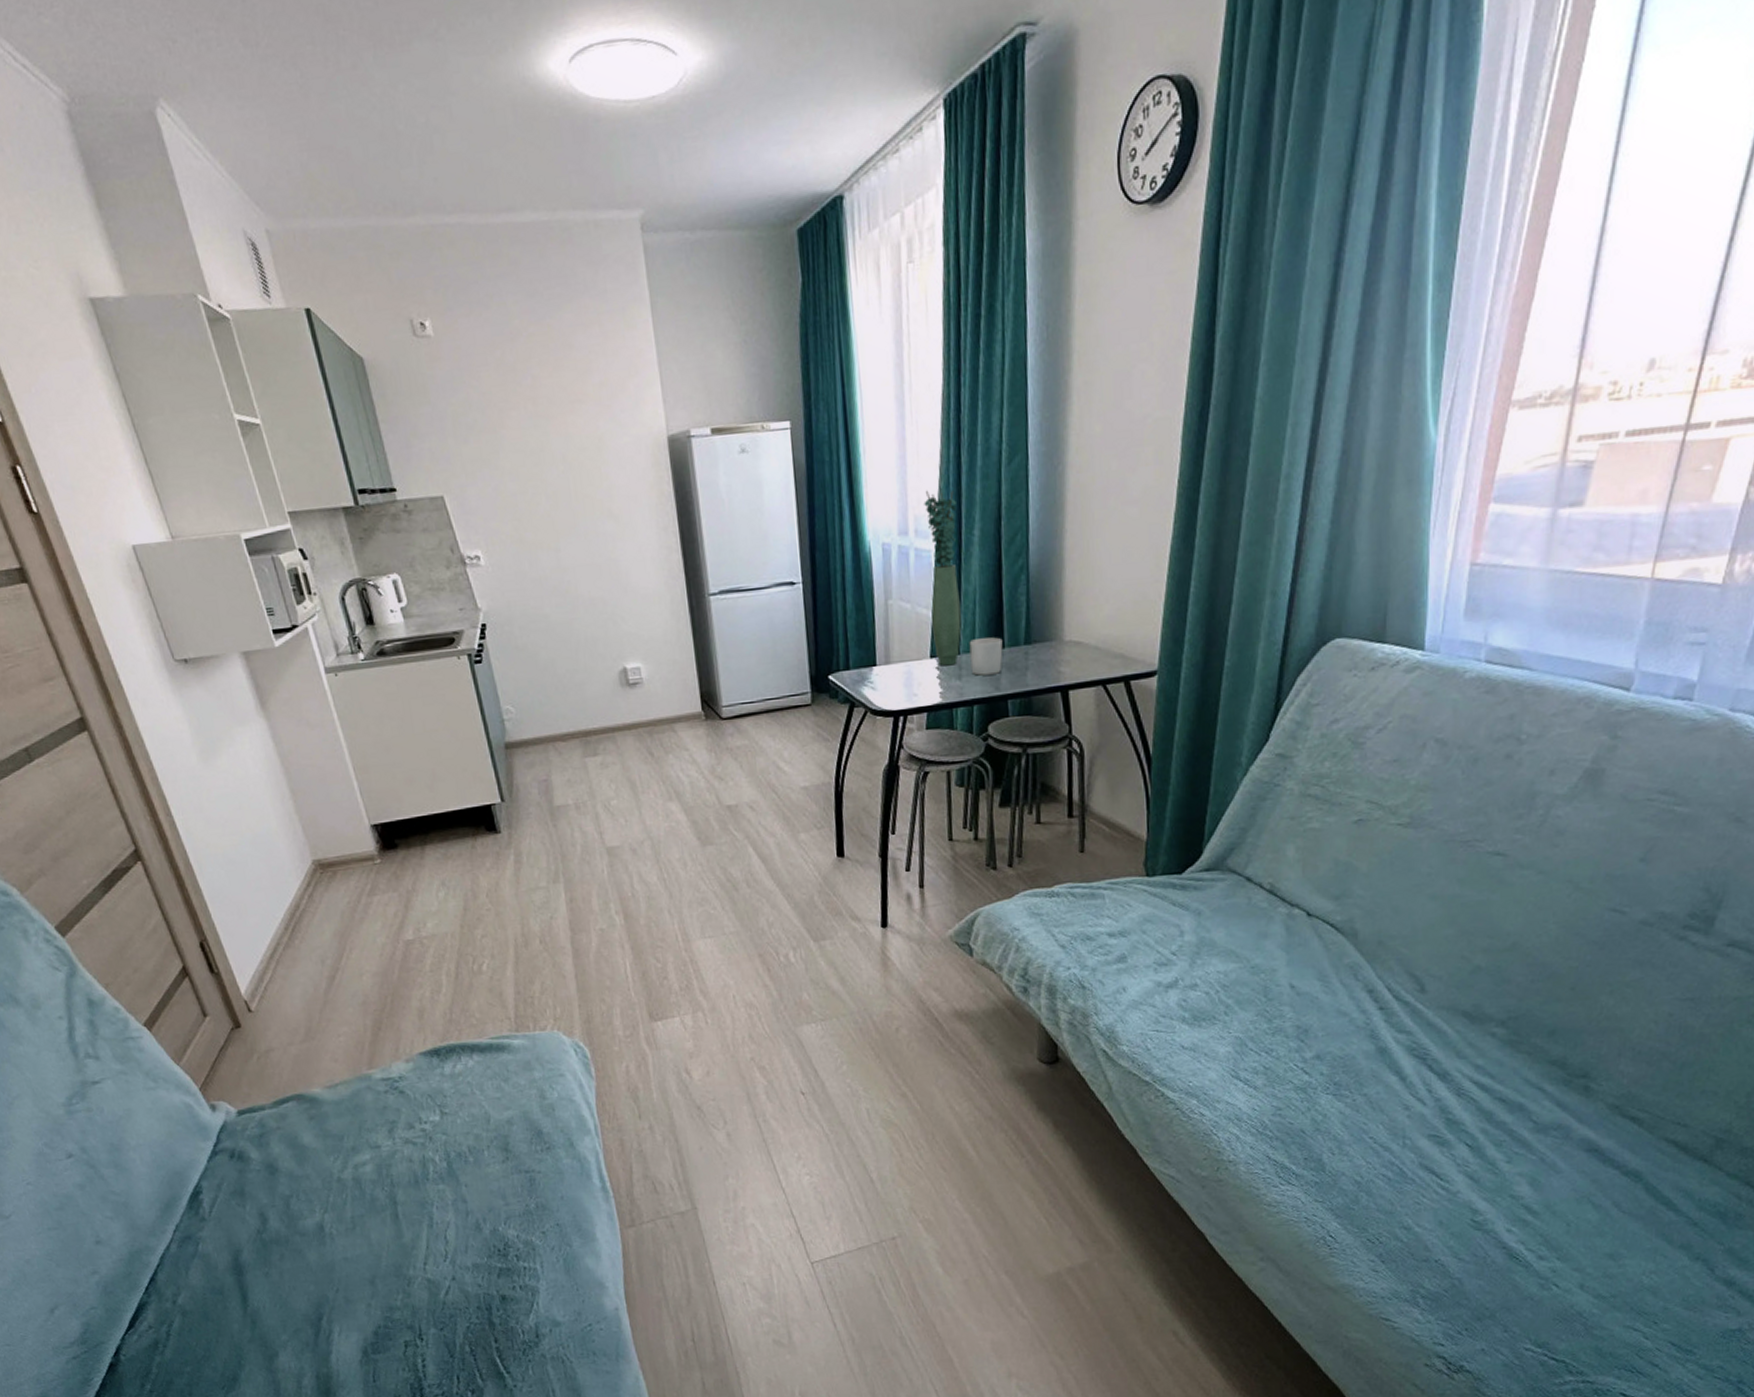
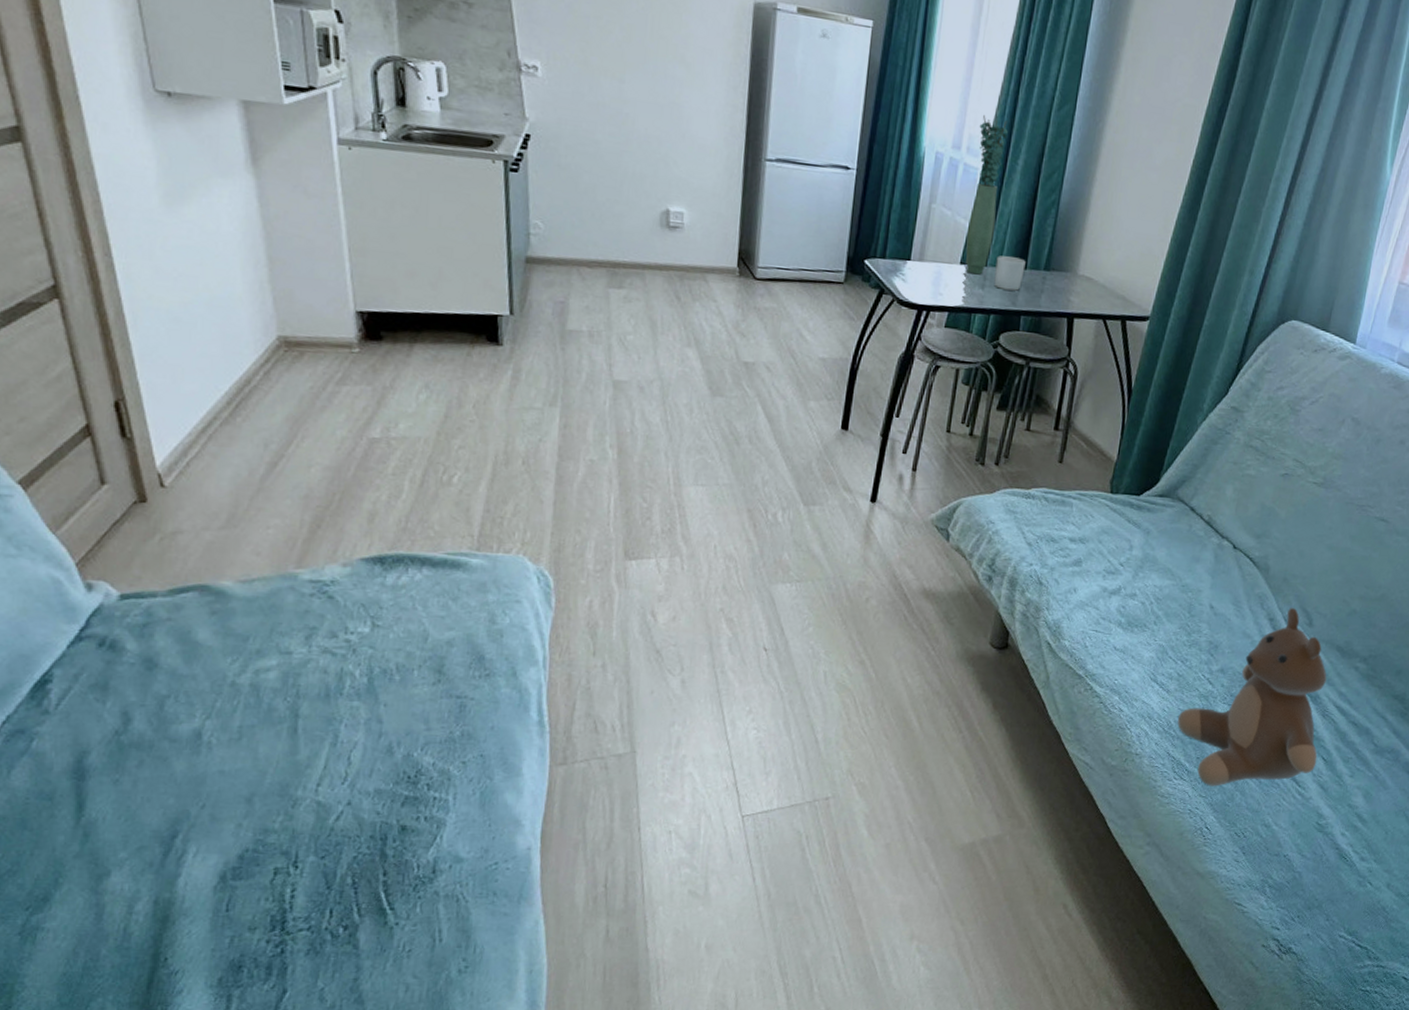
teddy bear: none [1273,973,1459,1189] -> present [1177,607,1327,787]

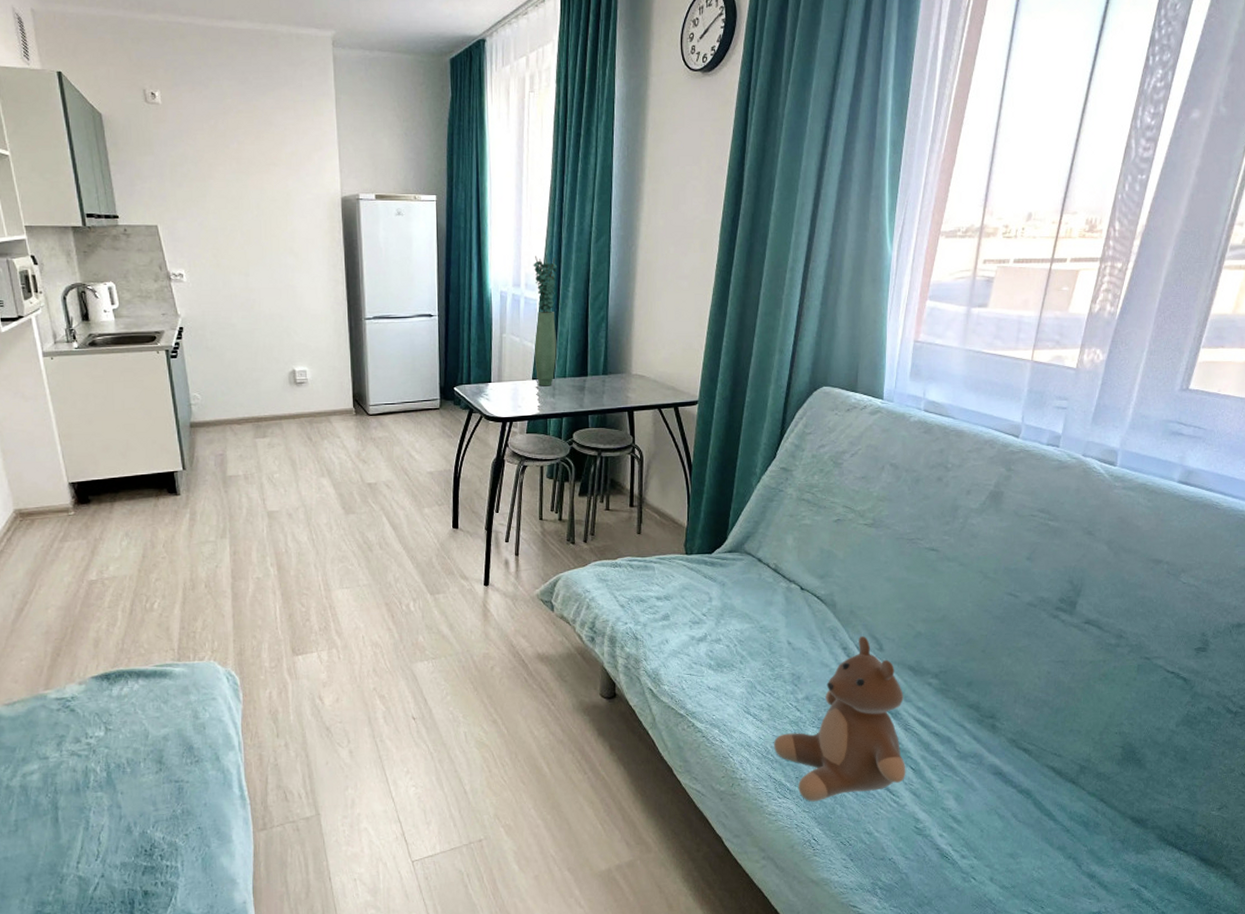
mug: present [994,255,1026,291] -> none [562,368,587,395]

